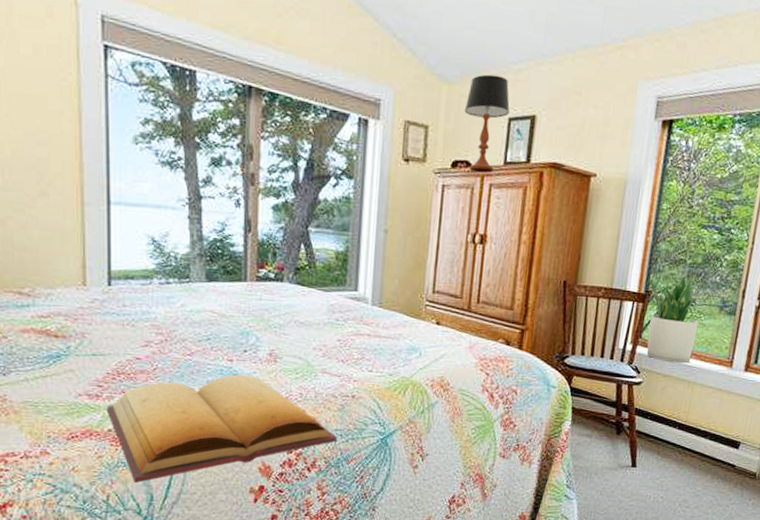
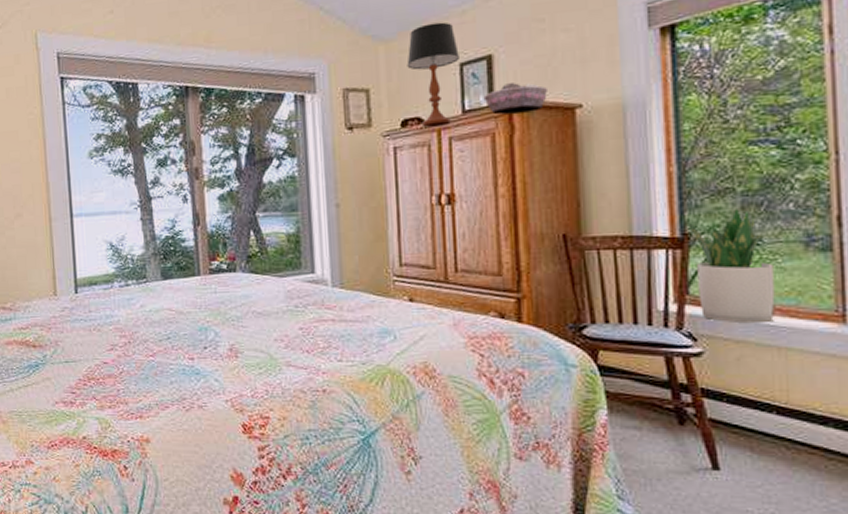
bible: present [106,374,338,483] -> none [80,373,312,493]
decorative basket: none [523,144,574,174] -> present [483,83,549,116]

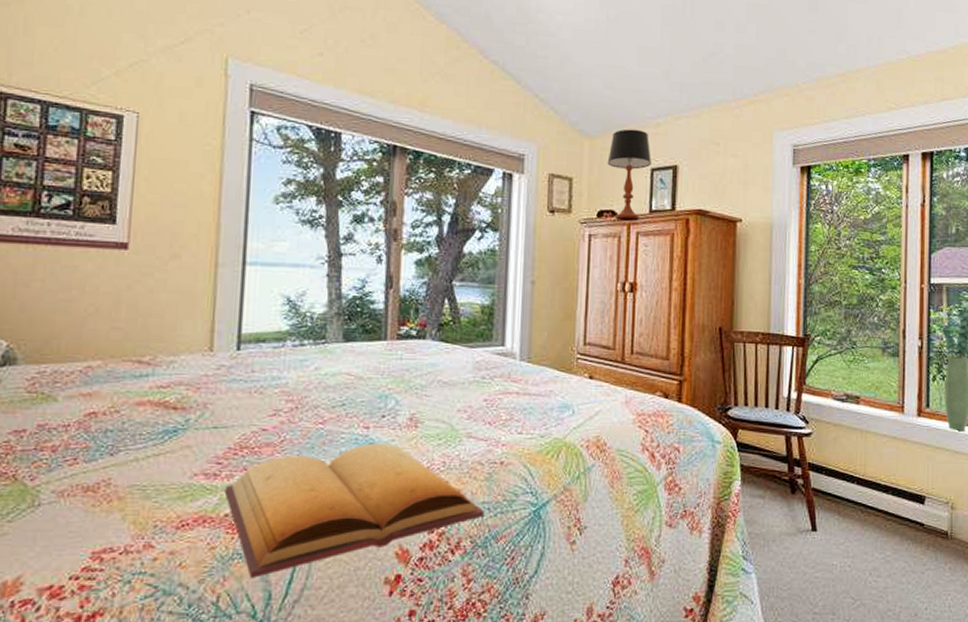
bible: none [80,373,312,493] -> present [224,443,485,578]
decorative basket: present [483,83,549,116] -> none [667,192,718,221]
planter: present [685,209,775,324] -> none [807,318,862,411]

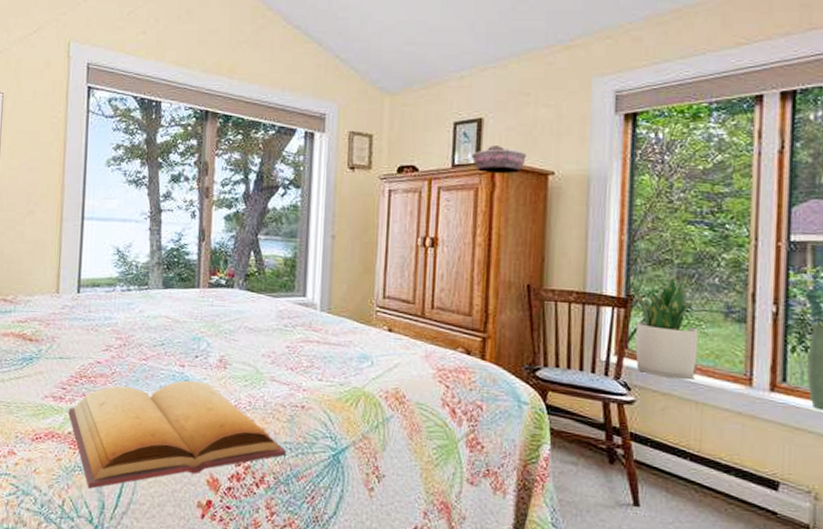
table lamp: present [607,129,651,221] -> none [408,83,454,176]
decorative basket: none [667,192,718,221] -> present [471,146,528,174]
planter: none [807,318,862,411] -> present [631,278,698,380]

